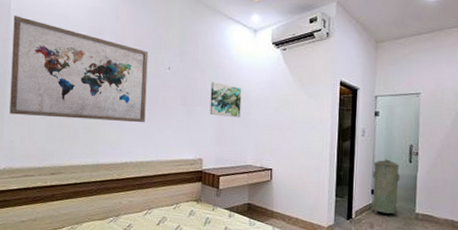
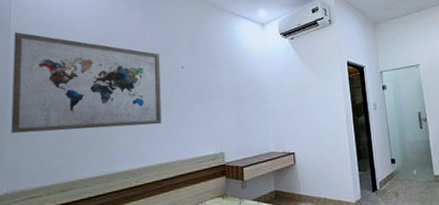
wall art: present [209,82,242,118] -> none [225,75,258,108]
trash can: present [372,159,400,216] -> none [388,128,419,182]

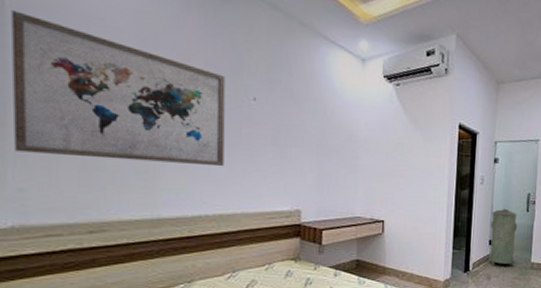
trash can: none [388,128,419,182] -> present [490,208,518,267]

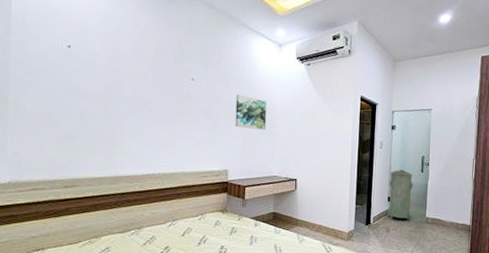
wall art: present [11,10,225,167] -> none [14,17,170,135]
wall art: none [309,119,348,163] -> present [235,94,267,131]

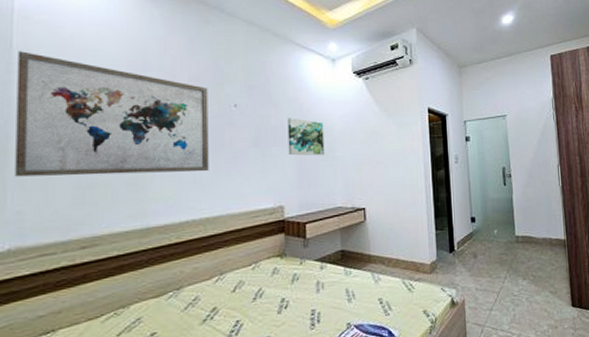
wall art: none [14,17,170,135] -> present [15,51,209,177]
trash can: present [388,169,414,221] -> none [470,184,500,243]

